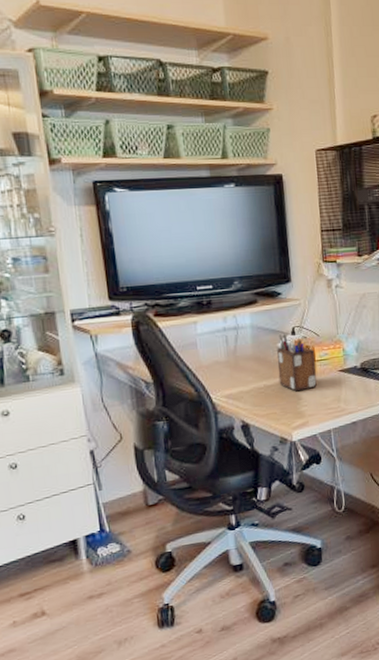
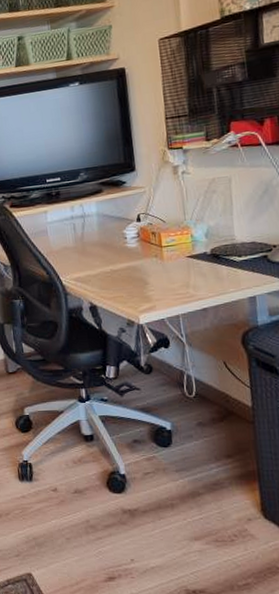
desk organizer: present [277,334,317,392] -> none [122,221,164,277]

